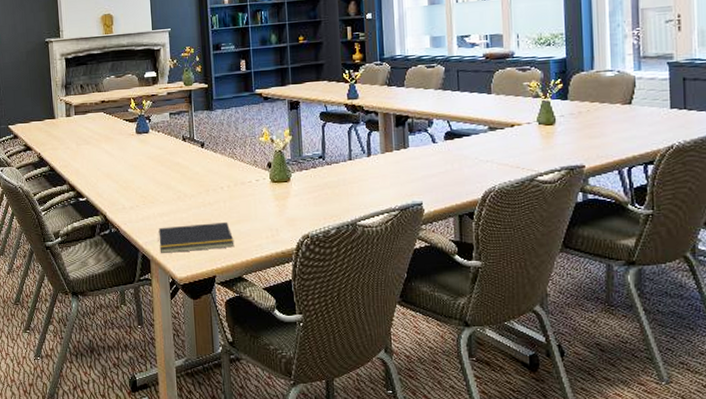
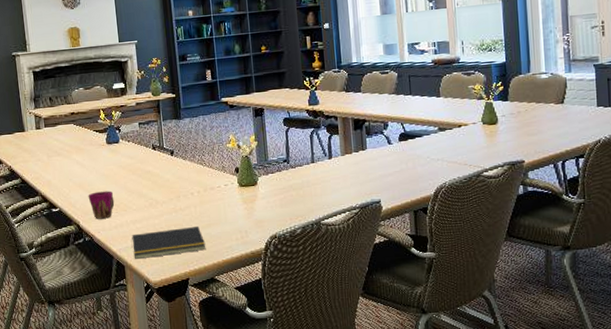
cup: none [115,182,142,211] -> present [88,191,115,219]

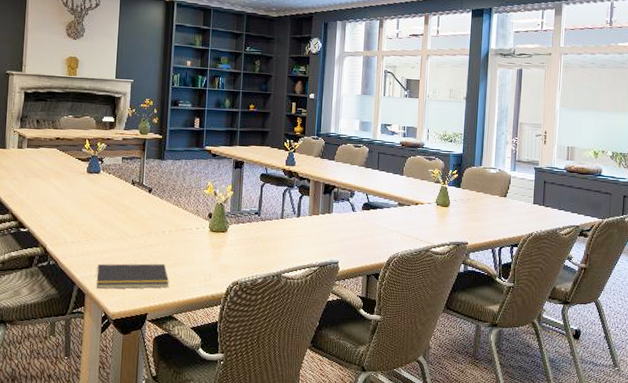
cup: present [88,191,115,219] -> none [59,217,86,245]

